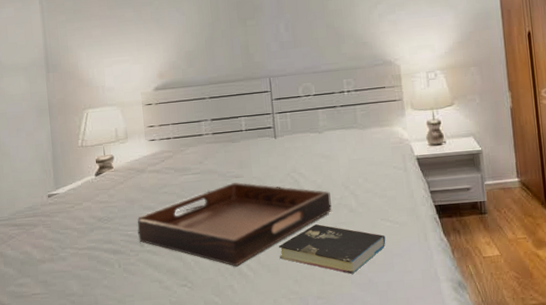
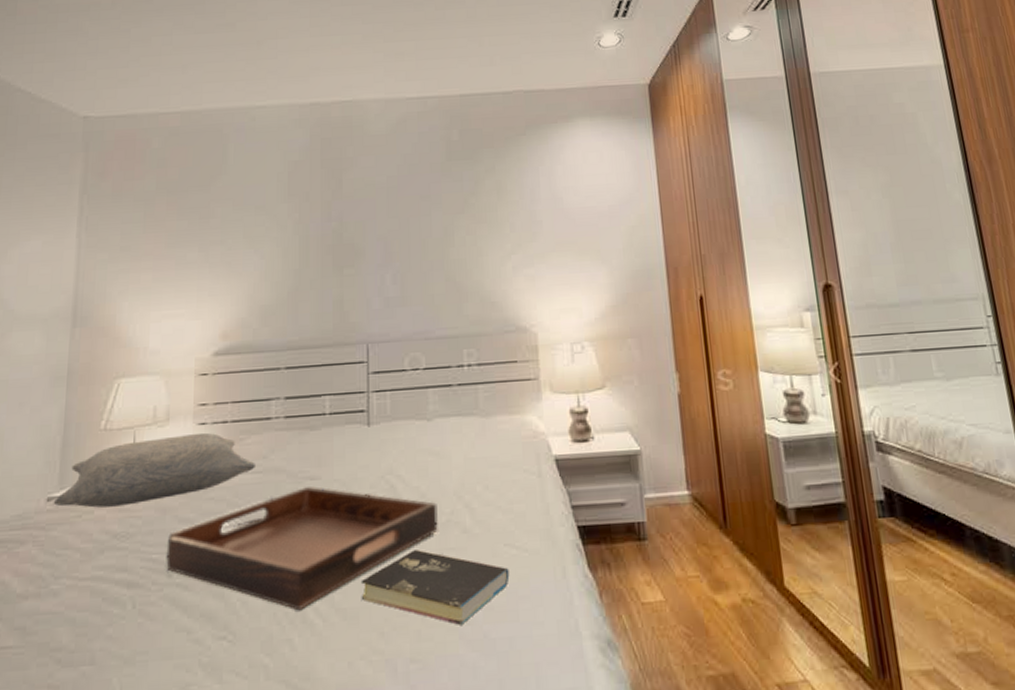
pillow: none [52,146,195,201] -> present [53,432,255,508]

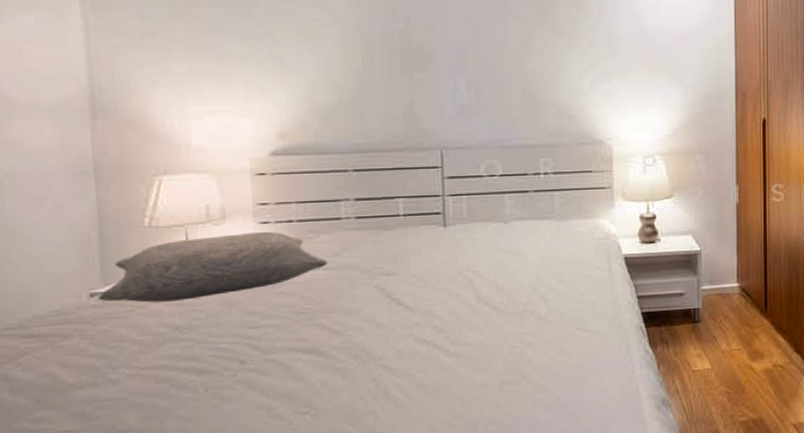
serving tray: present [166,486,438,611] -> none [236,281,515,388]
book: present [360,550,510,625] -> none [441,334,580,393]

